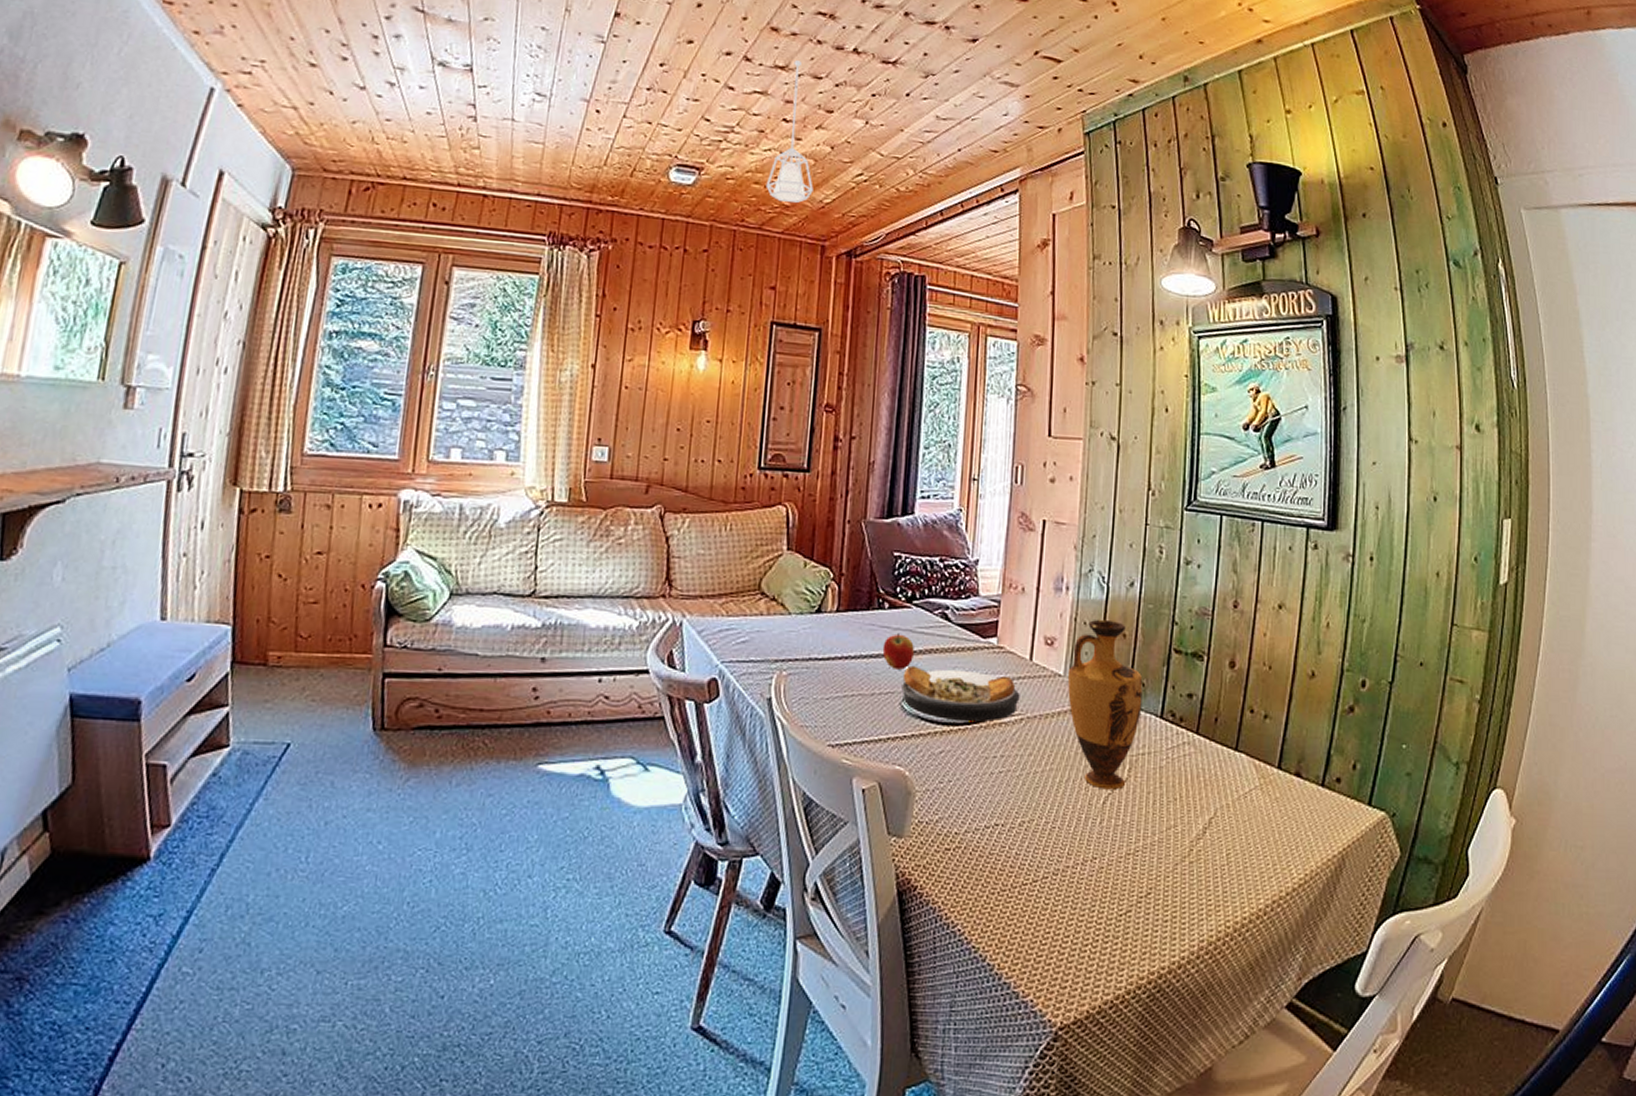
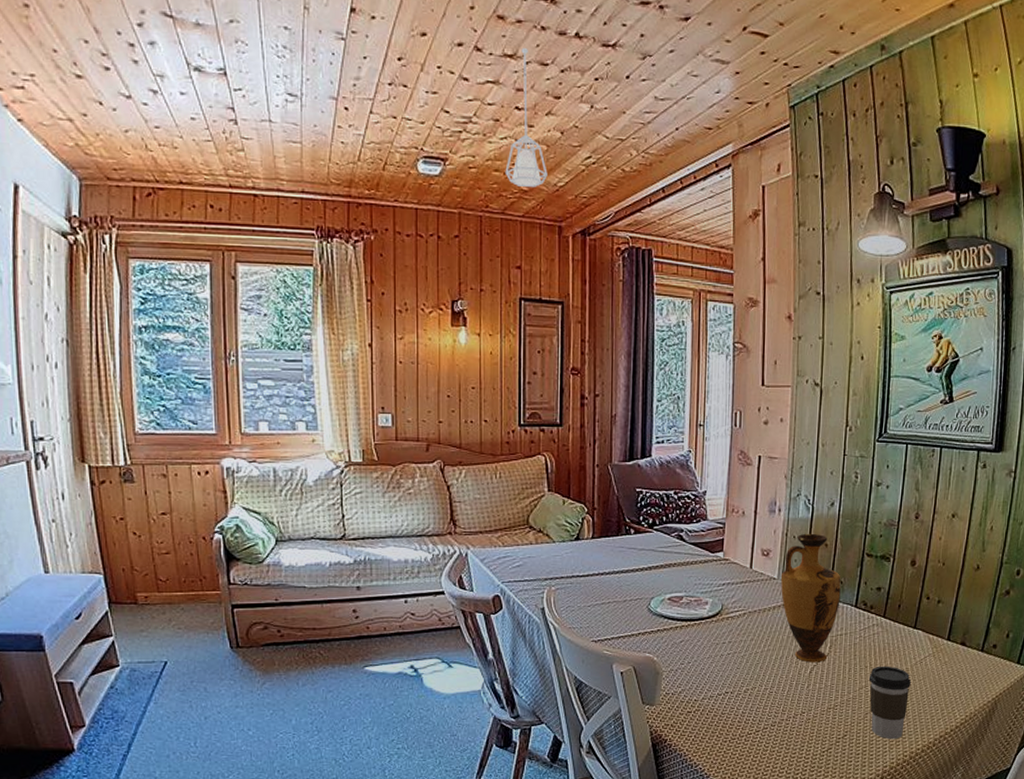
apple: present [882,632,914,670] -> none [631,552,656,581]
plate: present [901,665,1020,723] -> none [648,577,743,618]
coffee cup: none [1180,798,1233,903] -> present [869,666,911,740]

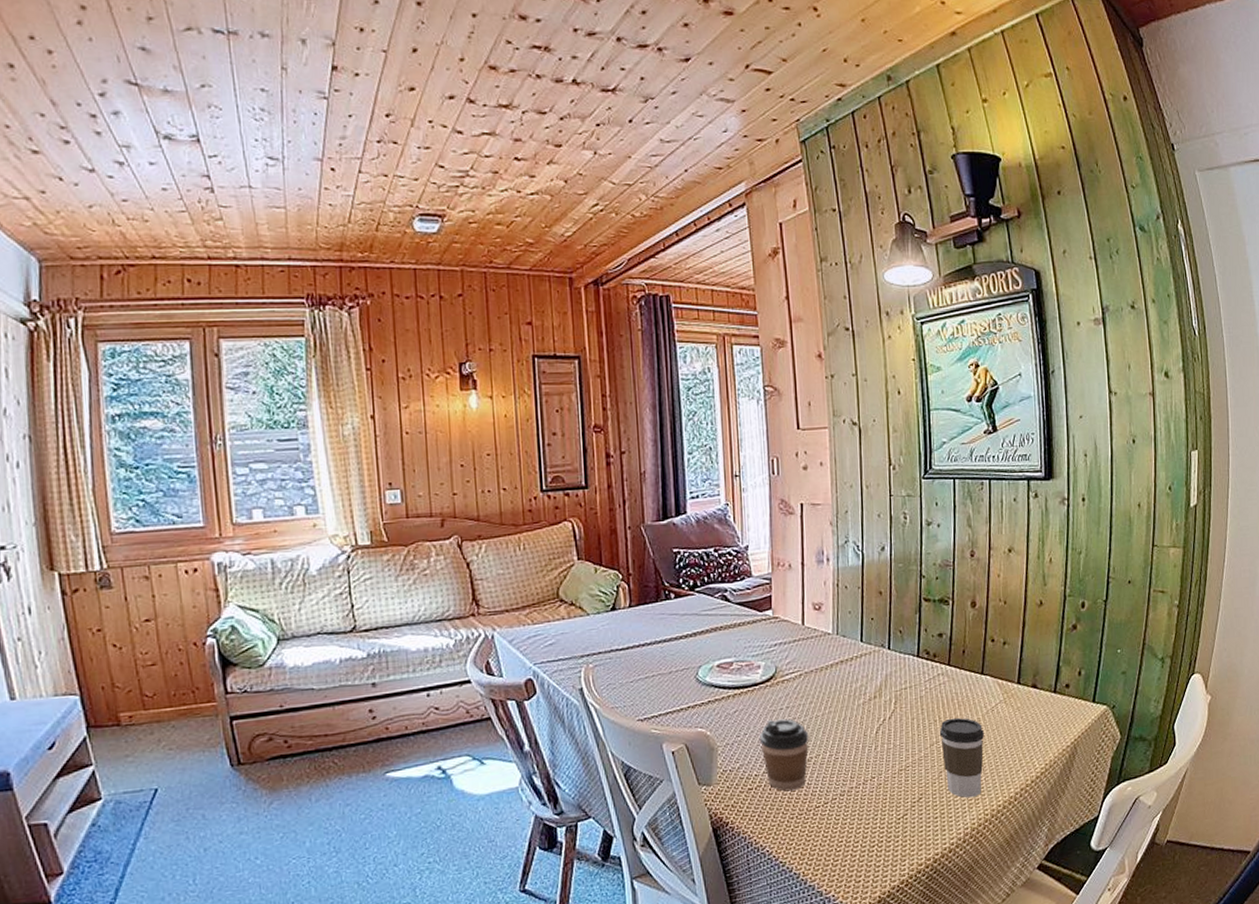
pendant lamp: present [505,48,548,187] -> none [508,98,554,239]
coffee cup: none [701,651,748,718] -> present [759,718,809,792]
vase: present [781,533,841,663] -> none [836,581,901,722]

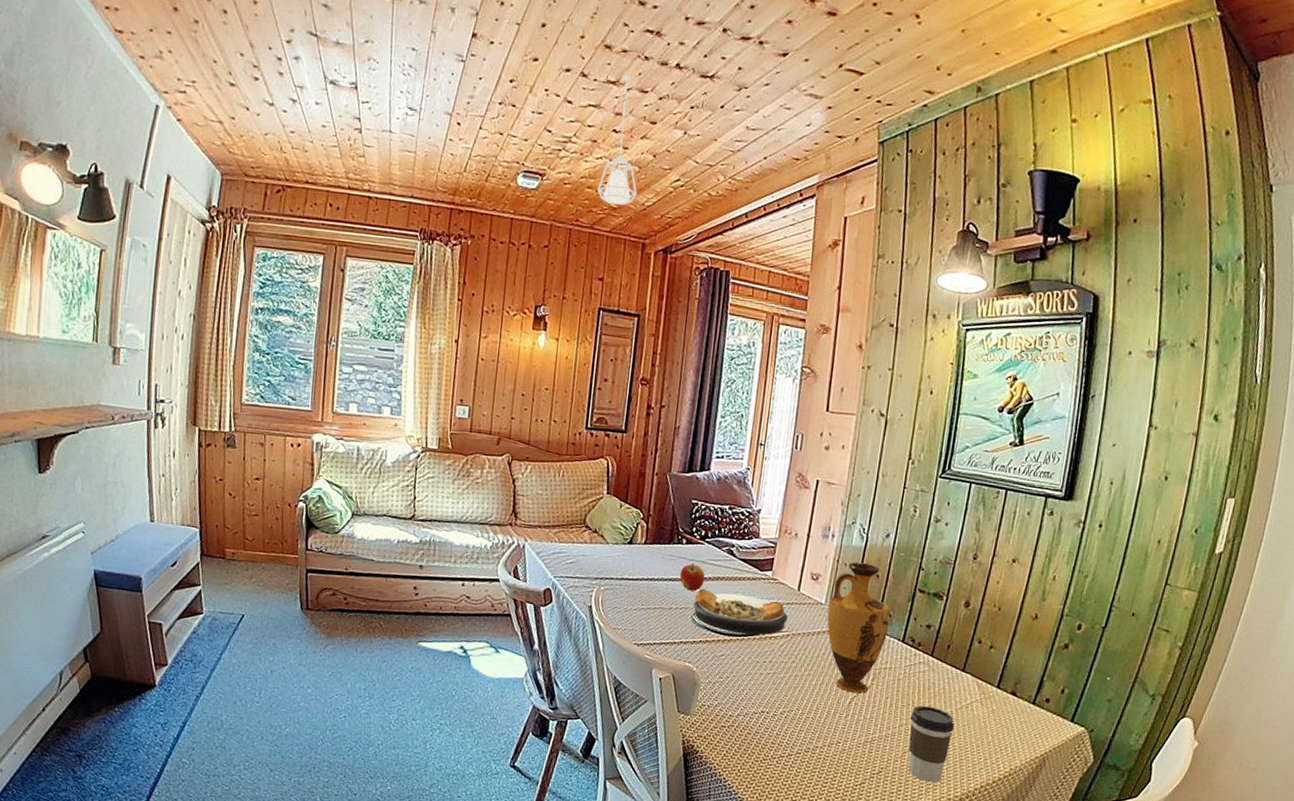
pendant lamp: none [508,98,554,239] -> present [597,76,637,205]
apple: none [673,617,702,649] -> present [679,562,705,591]
plate: none [694,640,797,685] -> present [693,588,788,635]
coffee cup: present [759,718,809,792] -> none [739,668,786,738]
vase: none [836,581,901,722] -> present [827,561,890,694]

